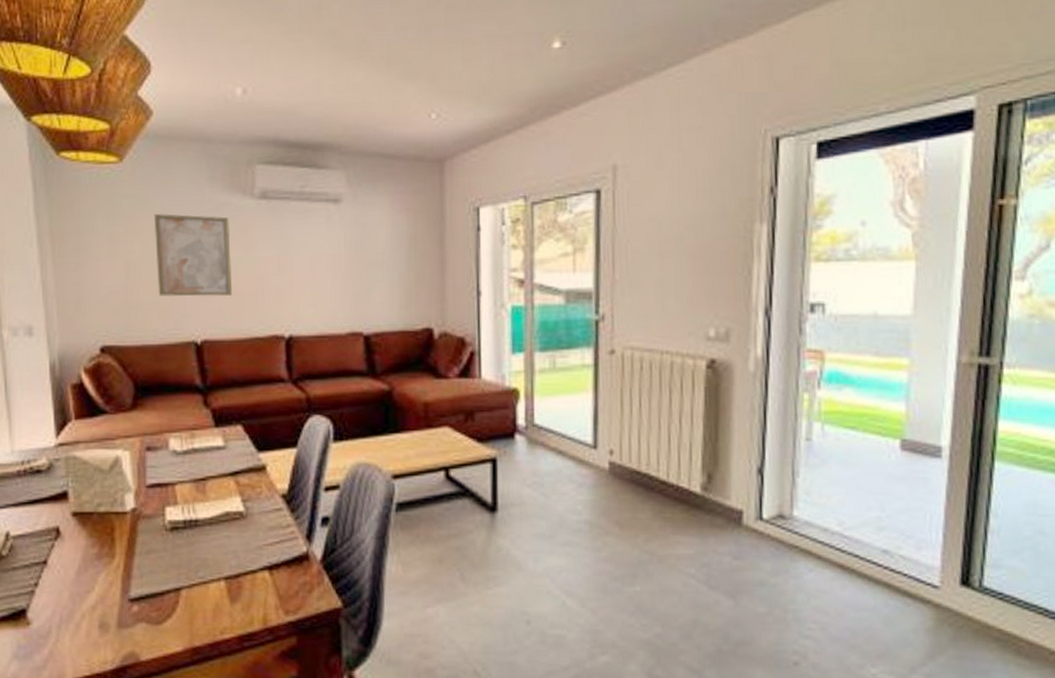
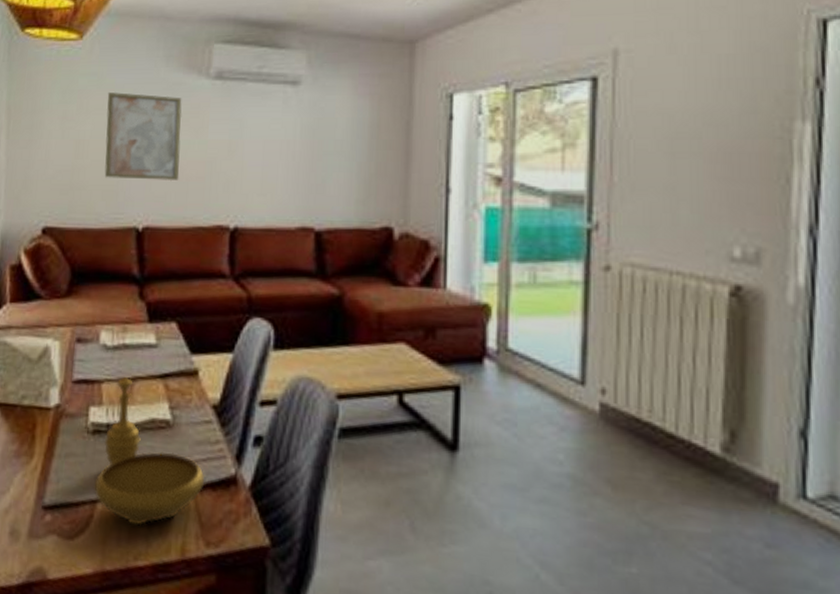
decorative bowl: none [177,478,280,605] -> present [94,377,205,526]

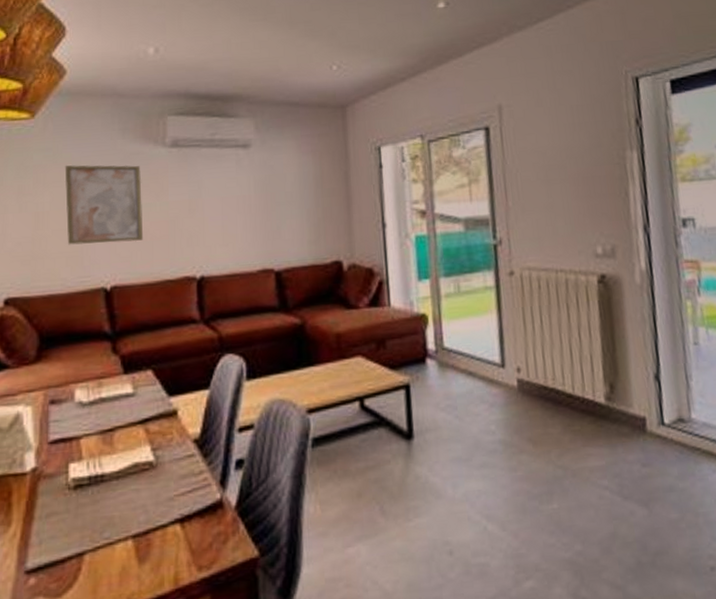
decorative bowl: present [94,377,205,526] -> none [80,429,192,568]

